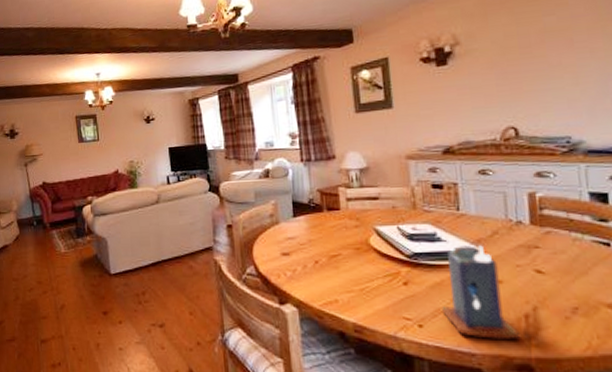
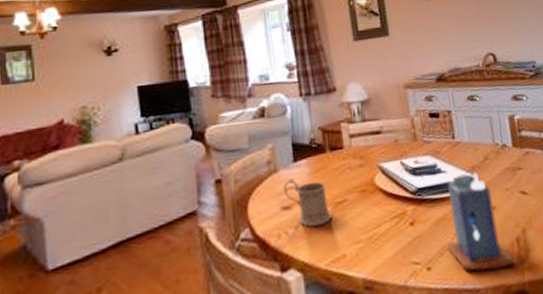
mug: none [284,230,327,272] -> present [283,178,332,227]

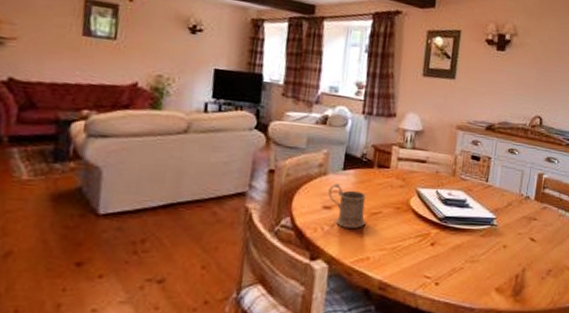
candle: present [447,172,516,271] -> none [457,213,510,296]

